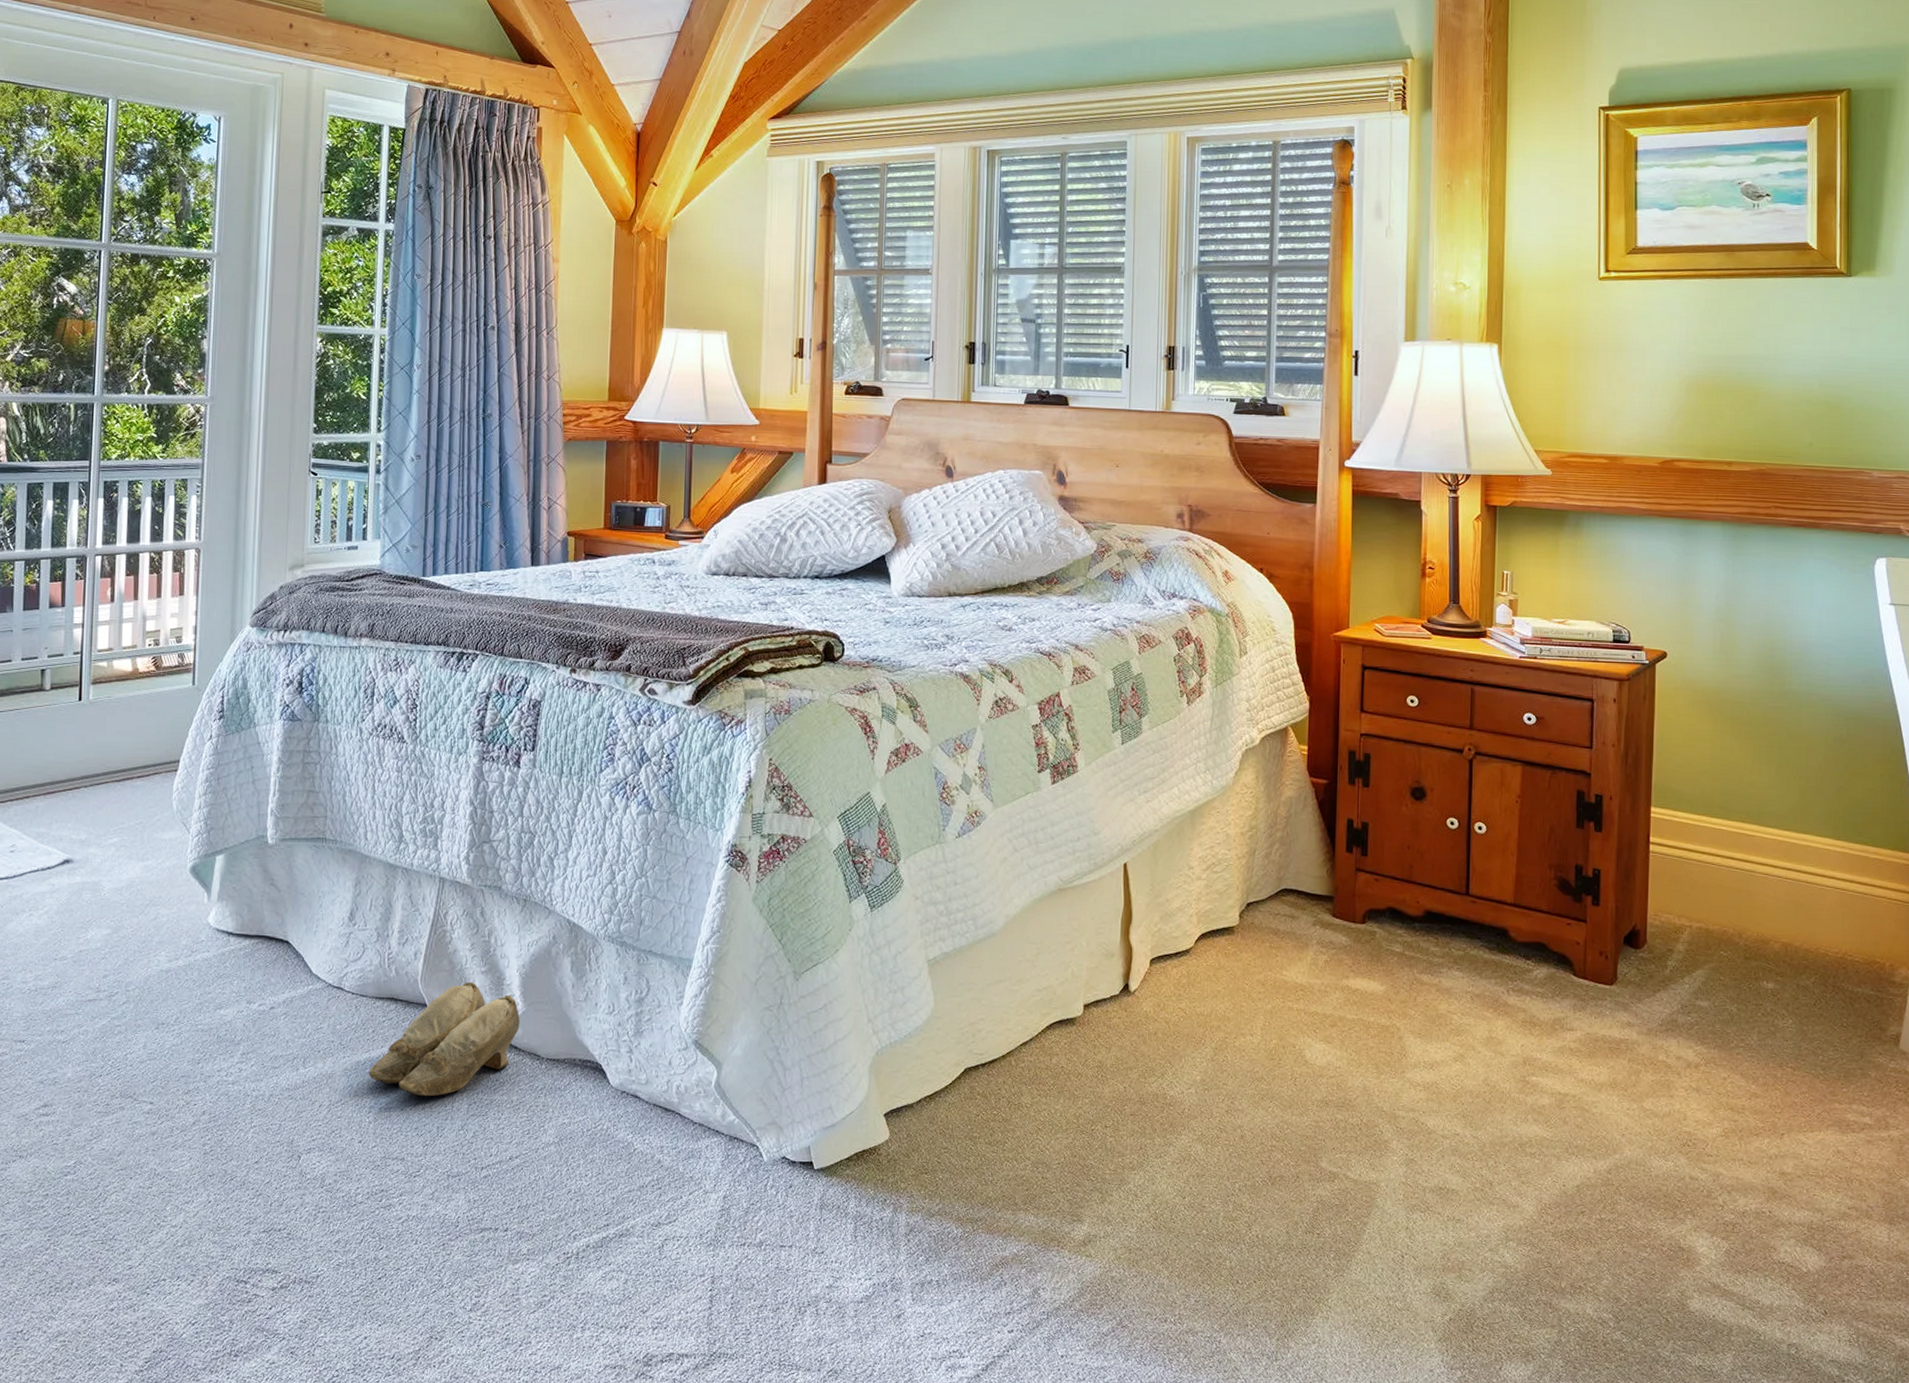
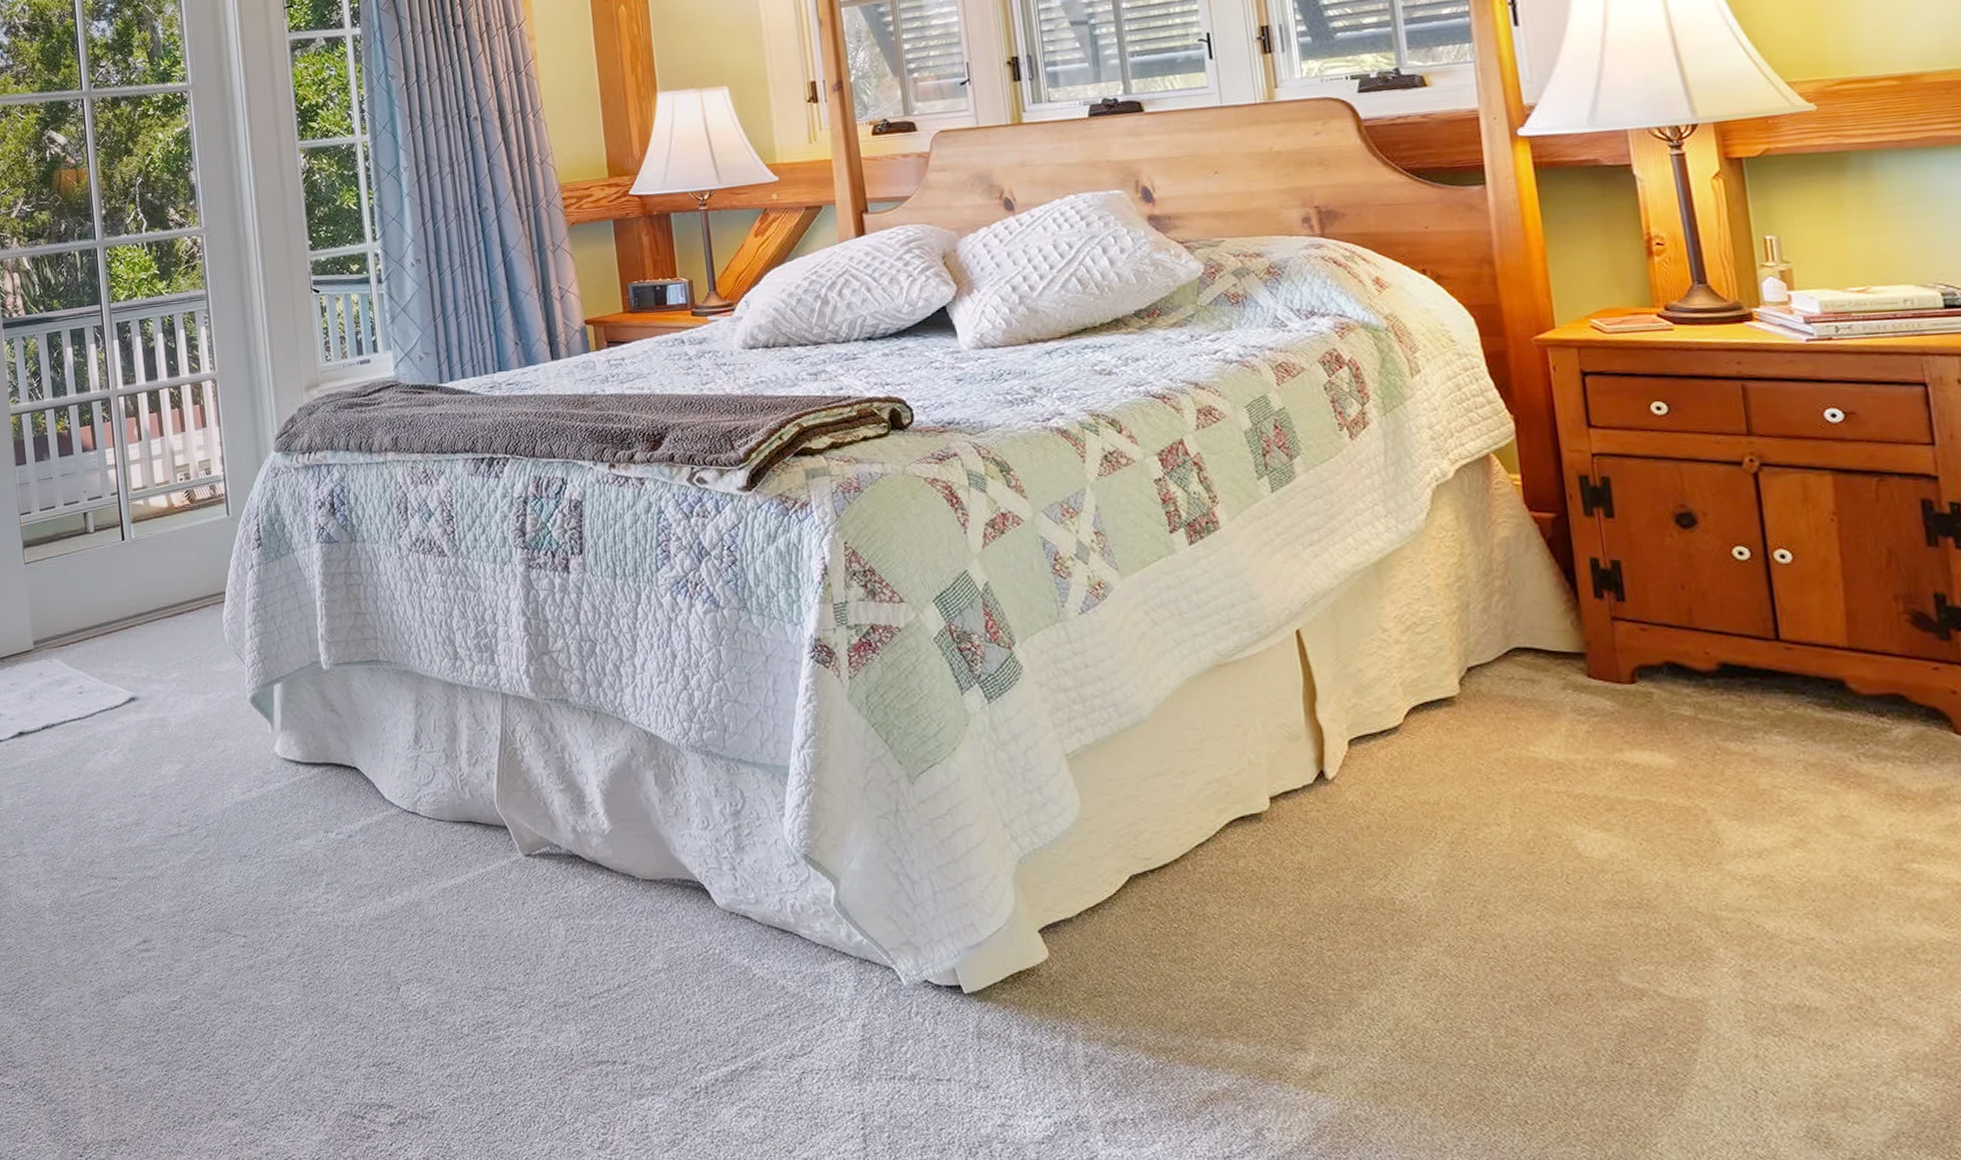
slippers: present [369,981,520,1097] -> none [457,800,609,923]

